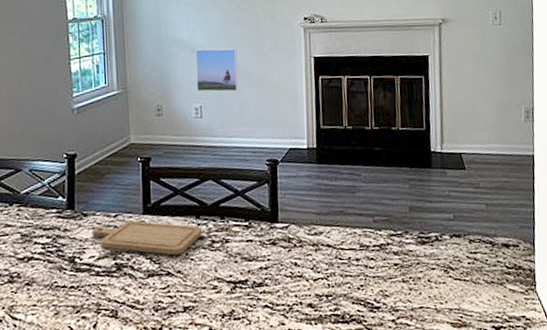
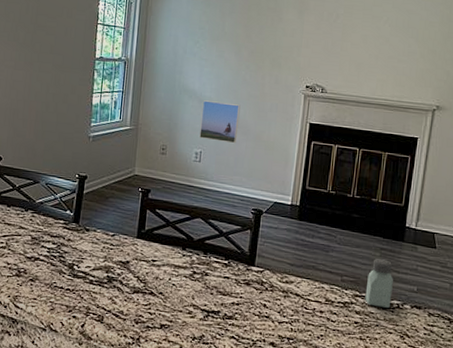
chopping board: present [91,220,203,255] -> none [90,241,187,278]
saltshaker: none [400,190,429,243] -> present [365,259,393,308]

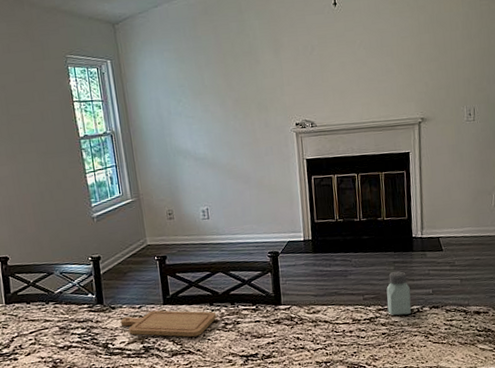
chopping board: none [90,241,187,278] -> present [120,310,217,337]
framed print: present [199,100,241,144] -> none [198,155,240,196]

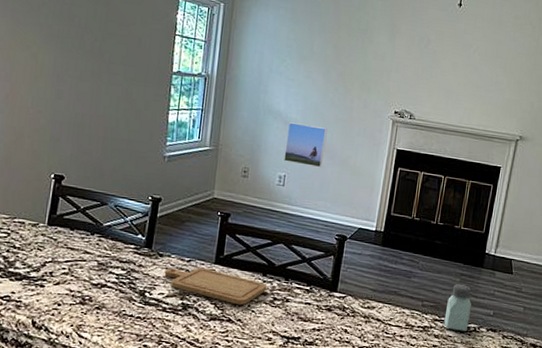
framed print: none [198,155,240,196] -> present [284,122,328,168]

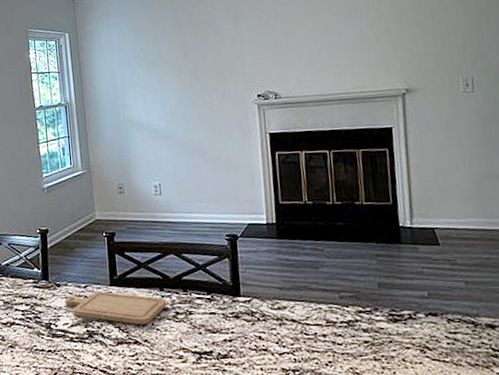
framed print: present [284,122,328,168] -> none [152,127,195,170]
saltshaker: present [444,284,472,331] -> none [368,267,401,321]

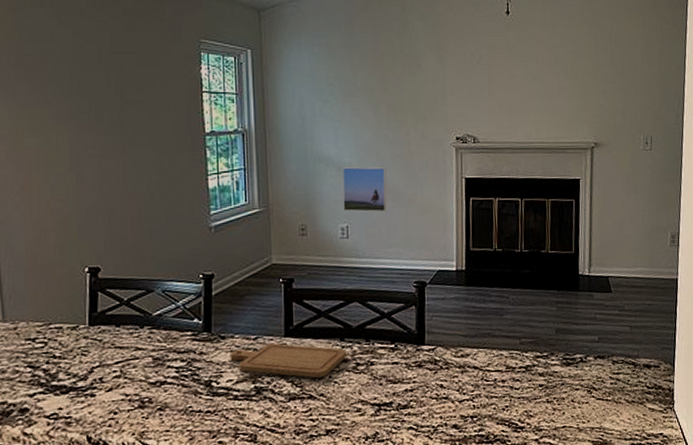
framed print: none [152,127,195,170] -> present [342,166,387,212]

